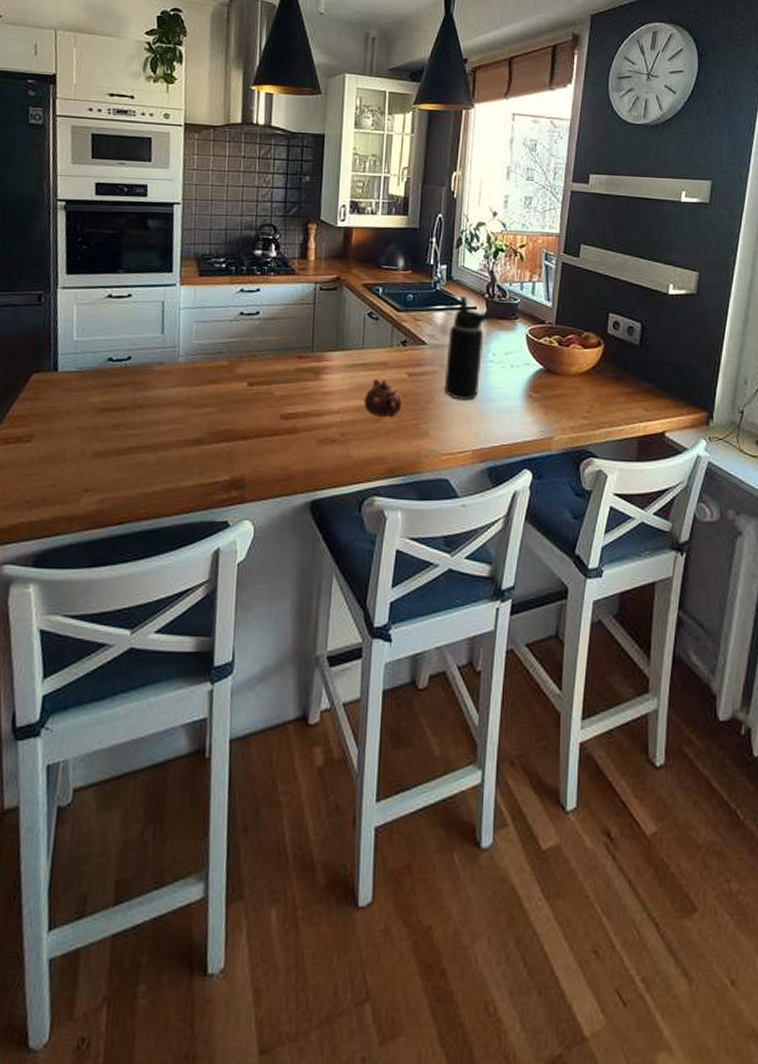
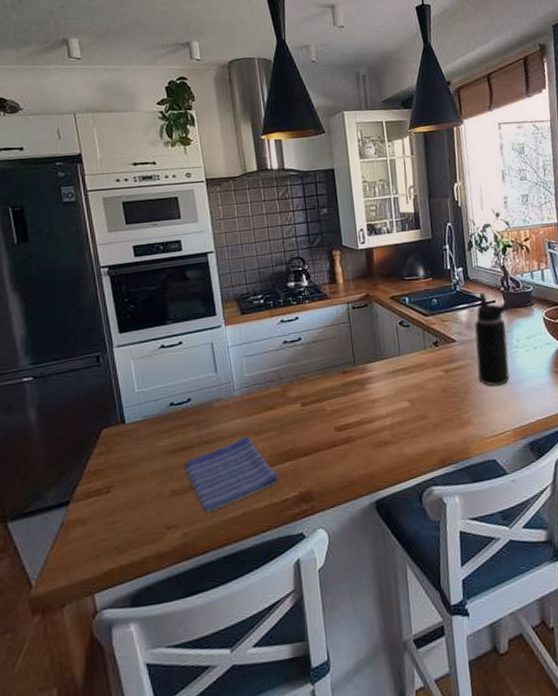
dish towel: none [113,408,212,482] -> present [185,436,279,513]
teapot: present [364,379,402,417] -> none [408,380,443,414]

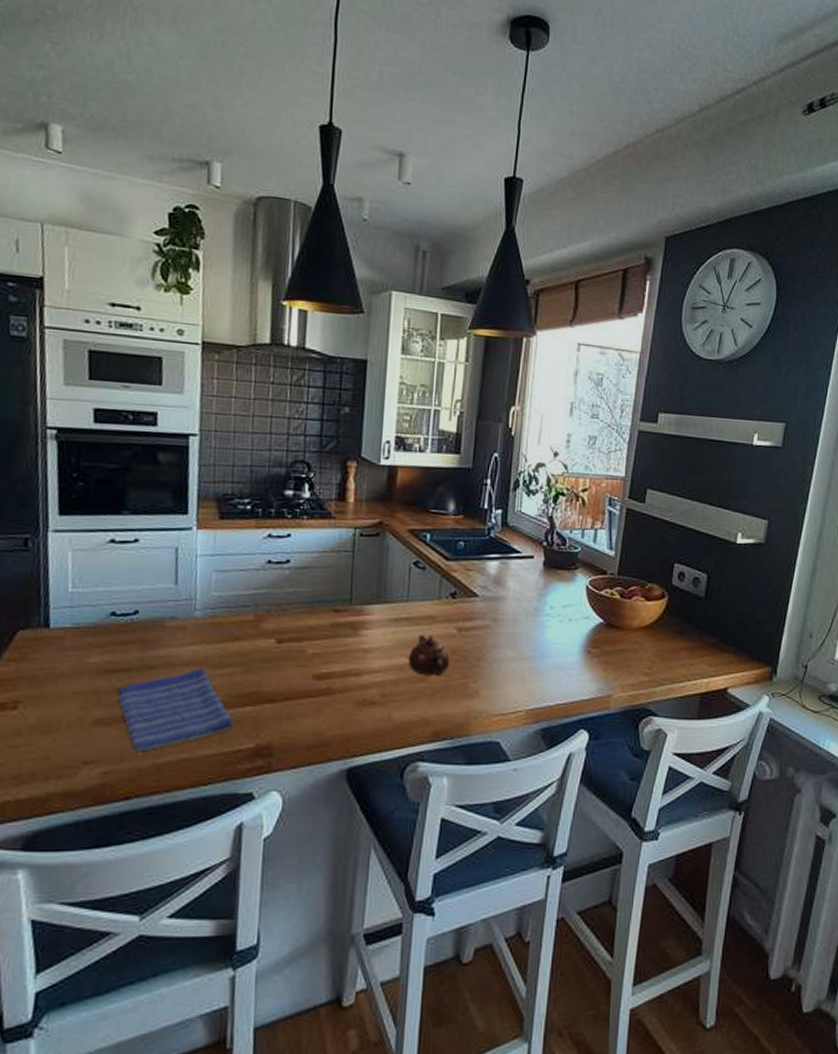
teapot: none [408,380,443,414] -> present [408,635,450,676]
water bottle: present [474,293,511,387] -> none [496,544,551,657]

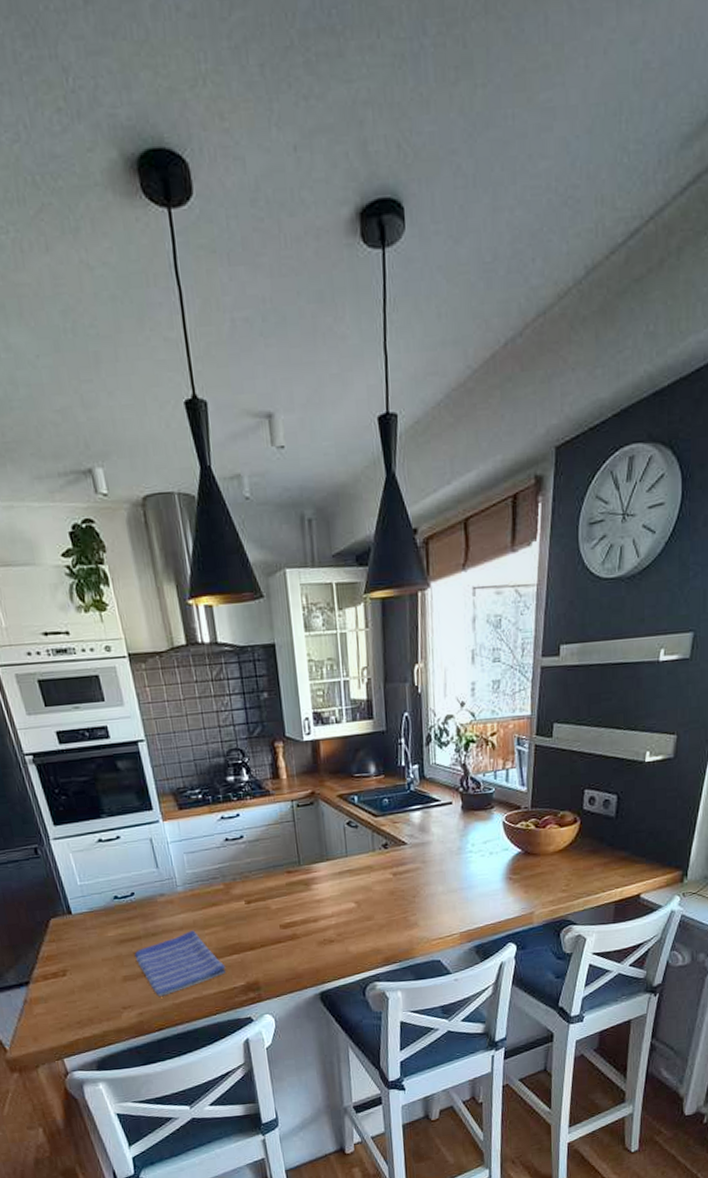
teapot: present [408,635,450,676] -> none [354,882,390,915]

